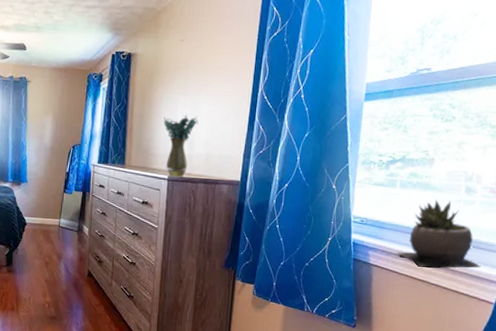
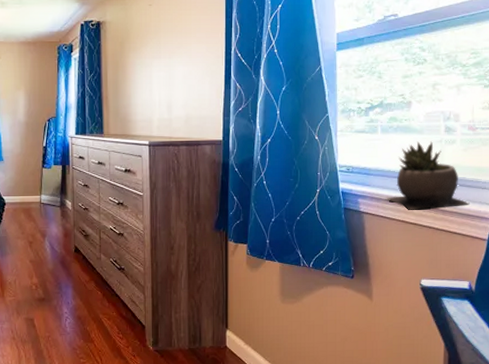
vase: present [164,115,199,178] -> none [139,79,175,142]

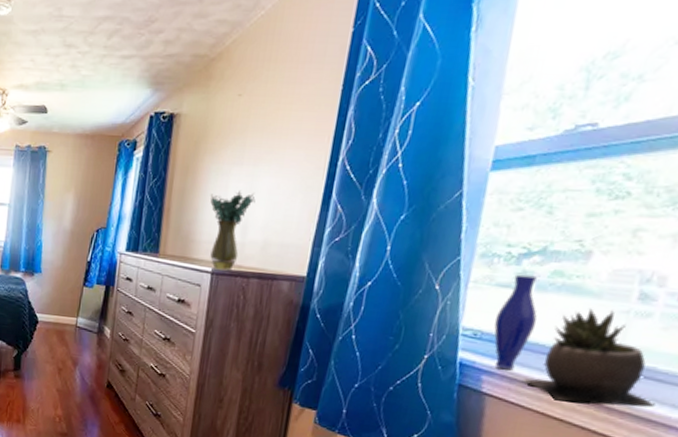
vase: none [139,79,175,142] -> present [210,191,256,271]
vase: none [360,122,386,192] -> present [494,274,537,369]

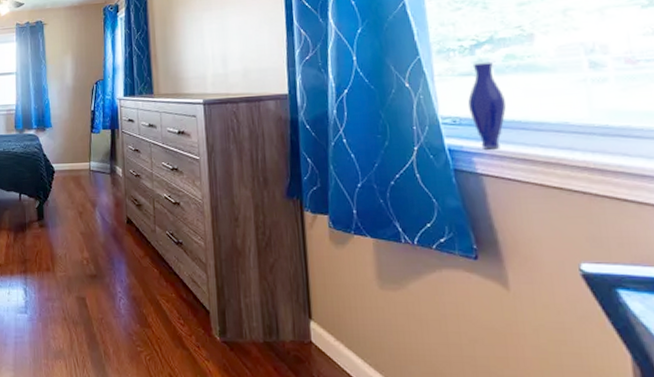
vase: present [210,191,256,271] -> none [190,31,229,100]
succulent plant: present [523,308,655,406] -> none [513,81,643,172]

